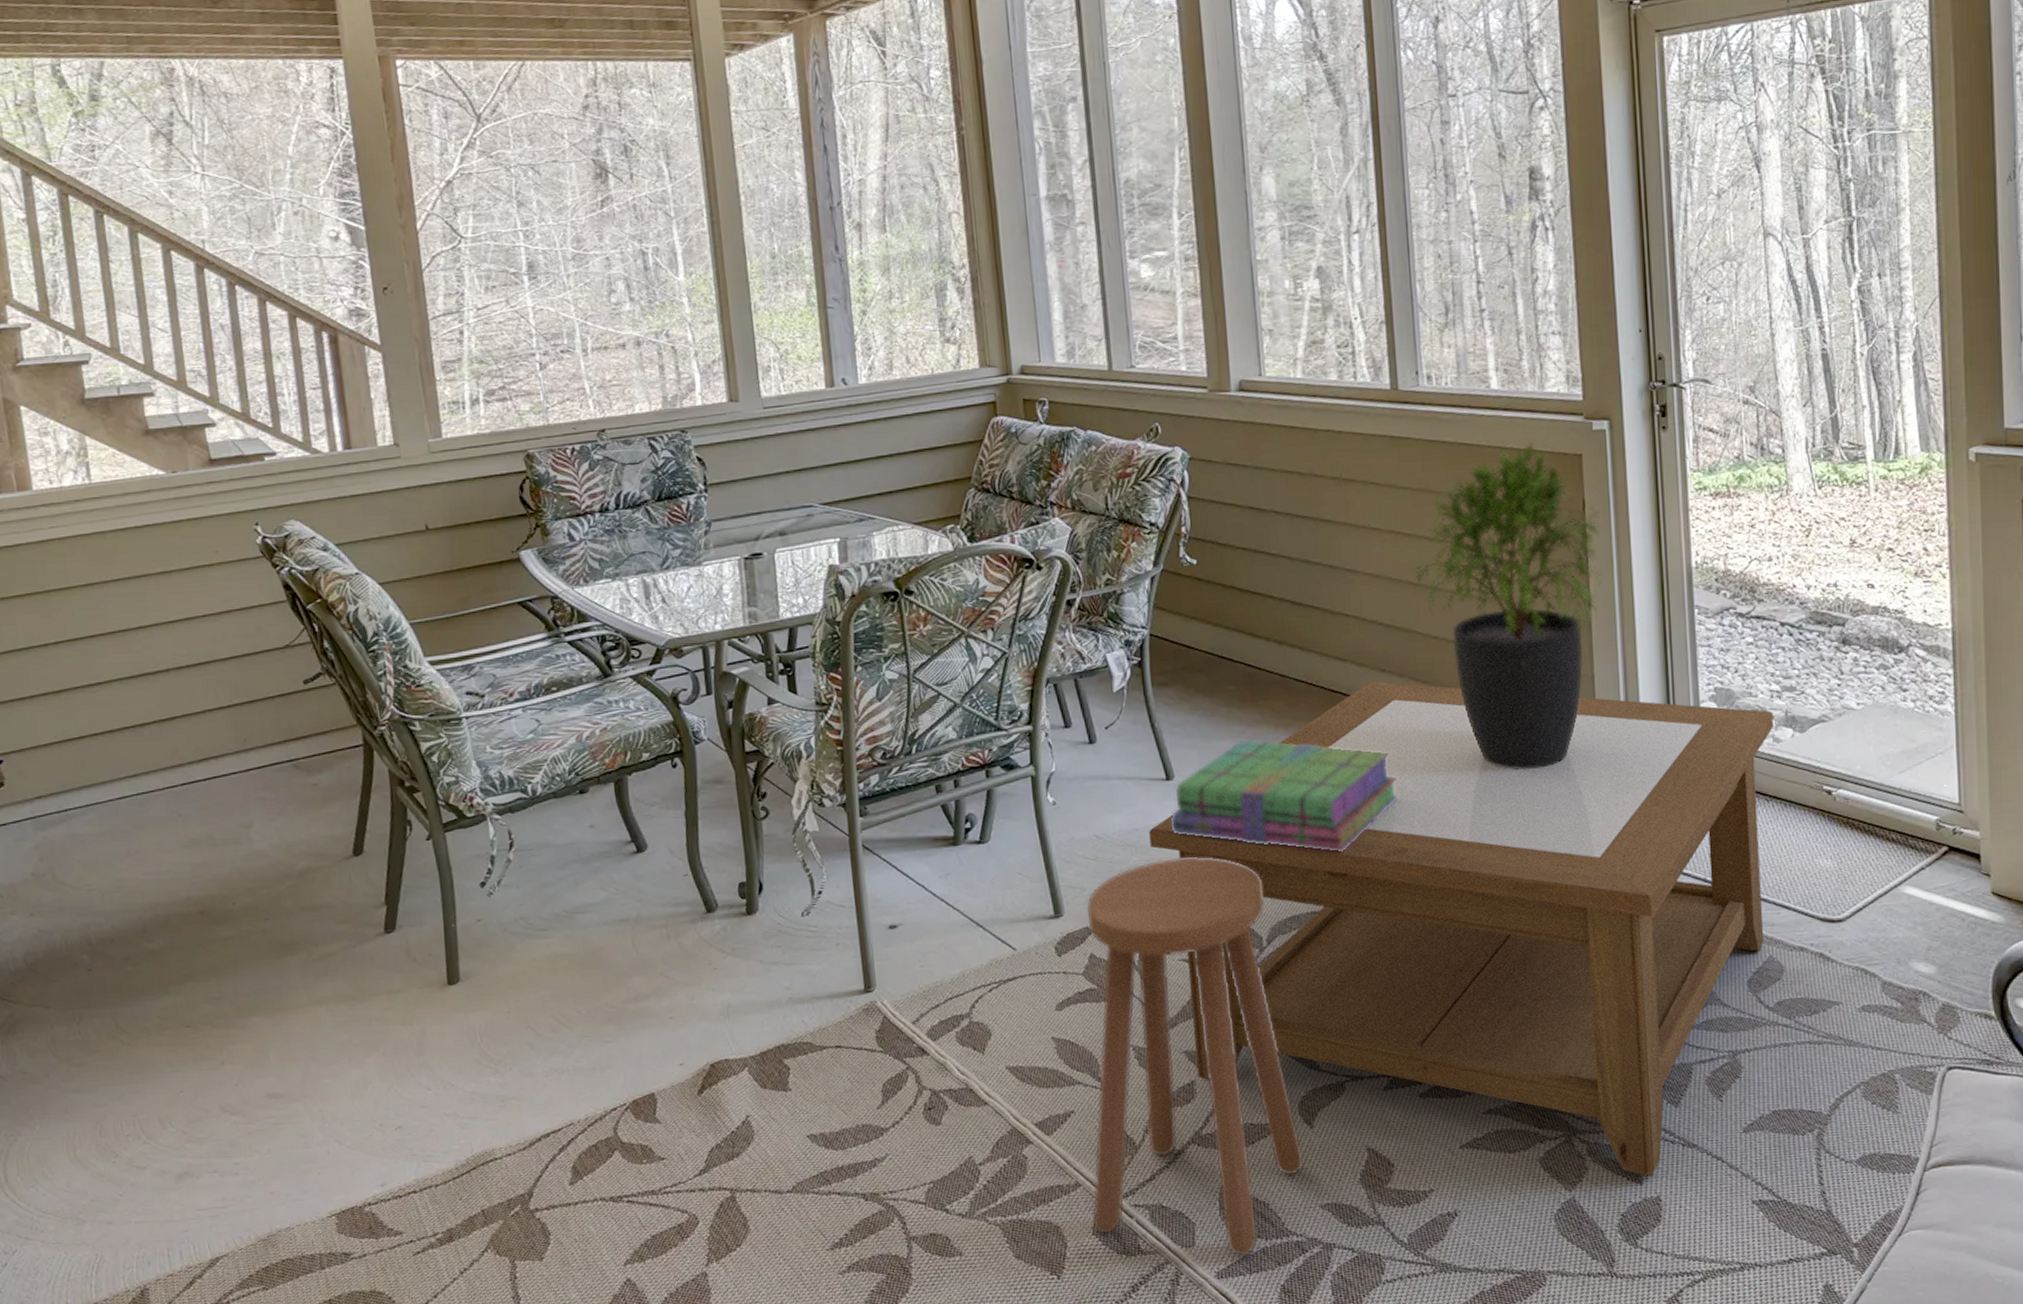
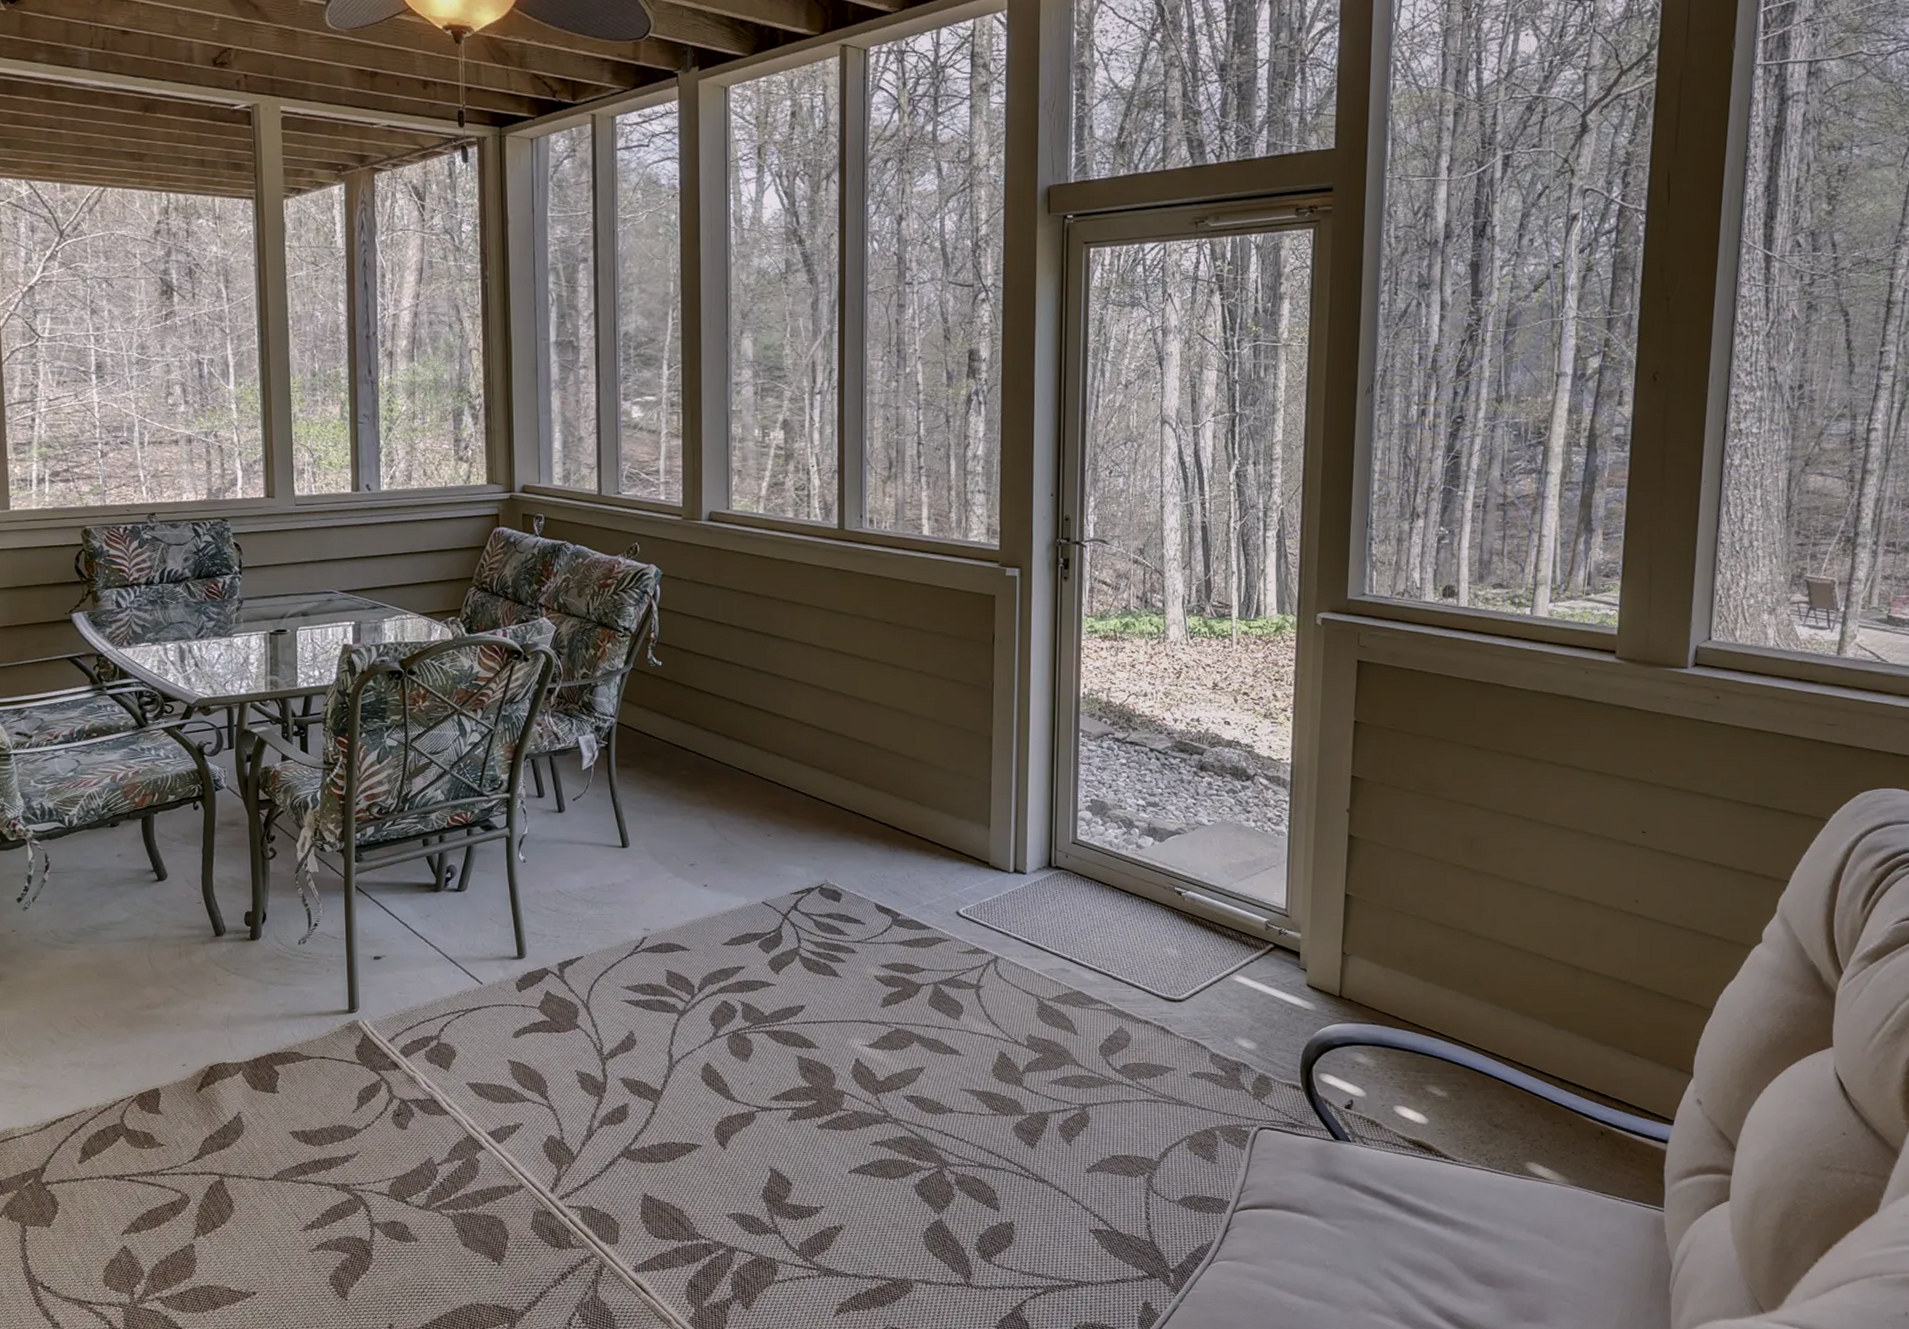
stool: present [1086,857,1303,1256] -> none [531,913,715,1254]
coffee table: present [1149,681,1773,1177] -> none [604,775,1138,1205]
stack of books: present [1171,739,1398,851] -> none [624,817,818,917]
potted plant: present [1405,443,1604,770] -> none [839,583,1010,858]

